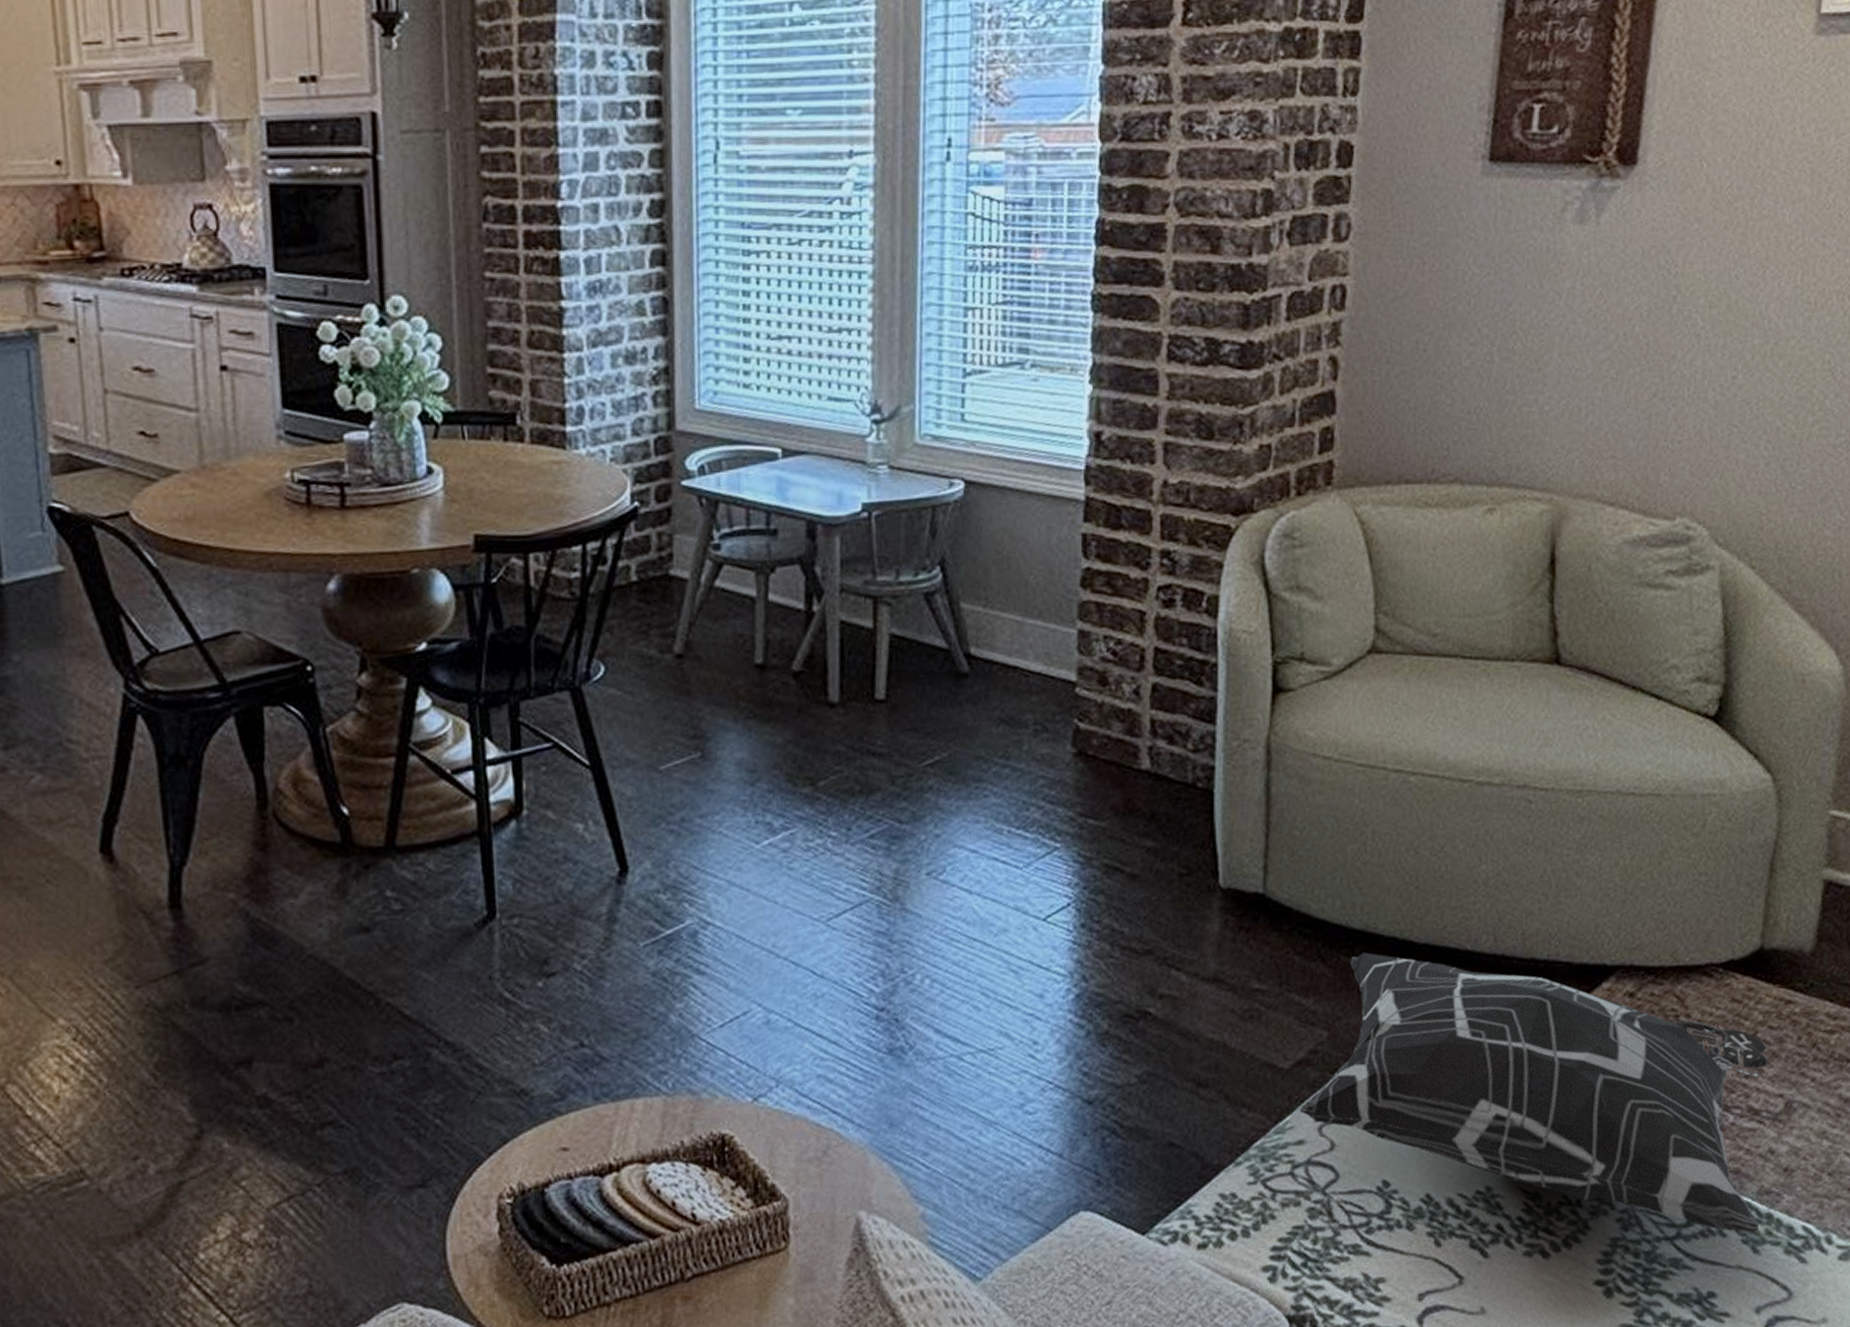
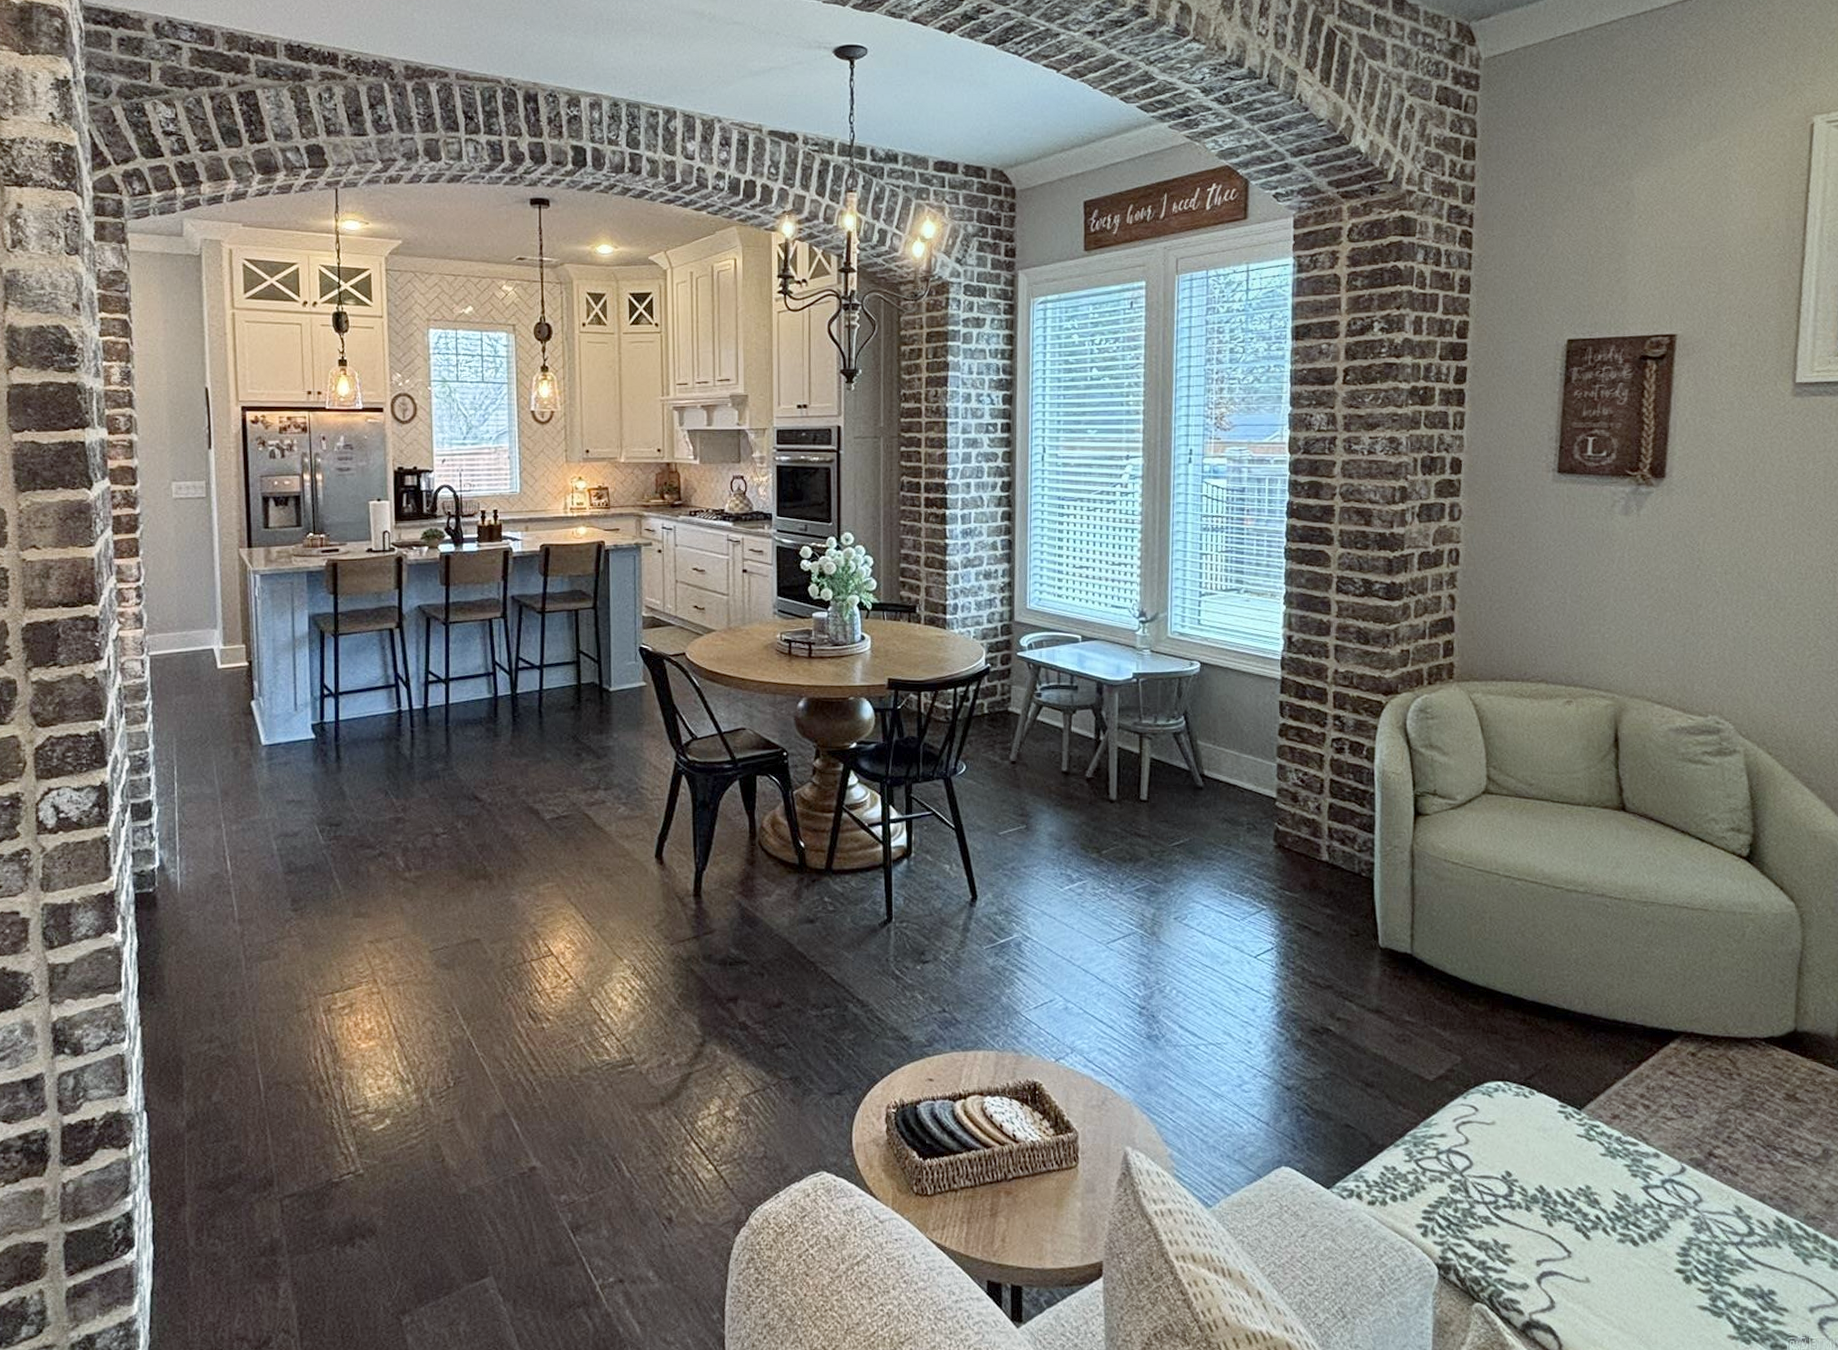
decorative pillow: present [1299,952,1768,1234] -> none [1441,1003,1808,1248]

